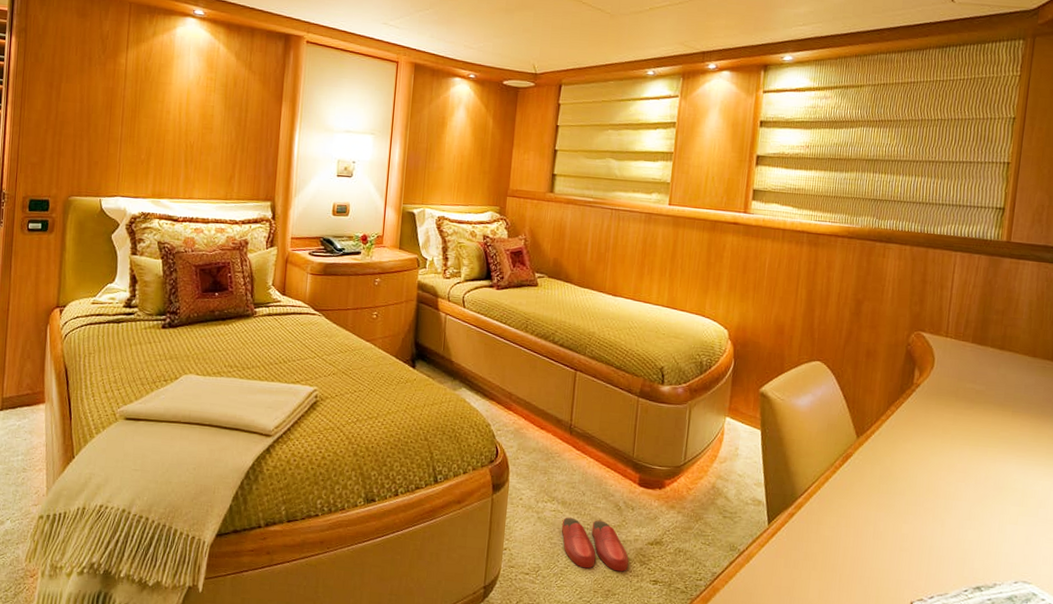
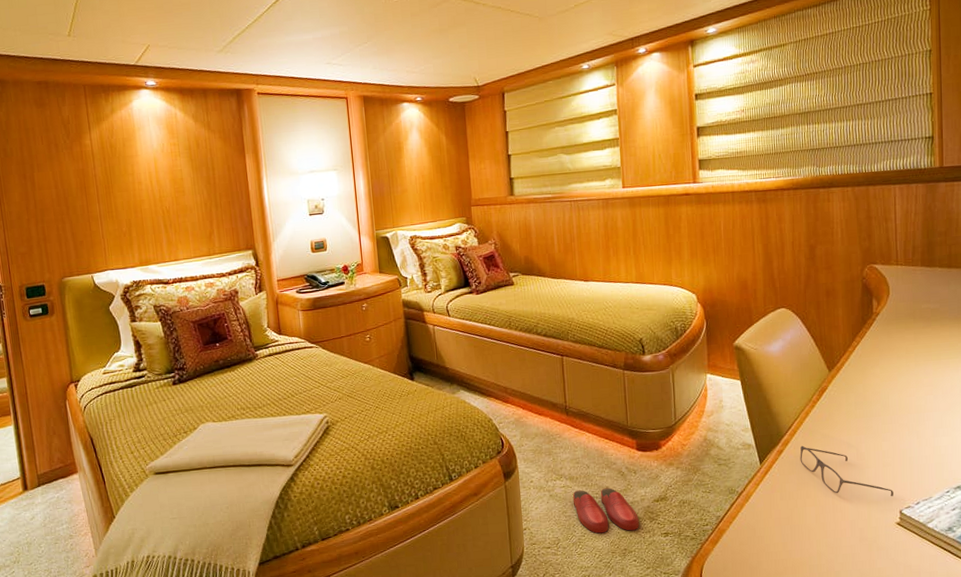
eyeglasses: none [811,512,907,586] -> present [800,445,894,497]

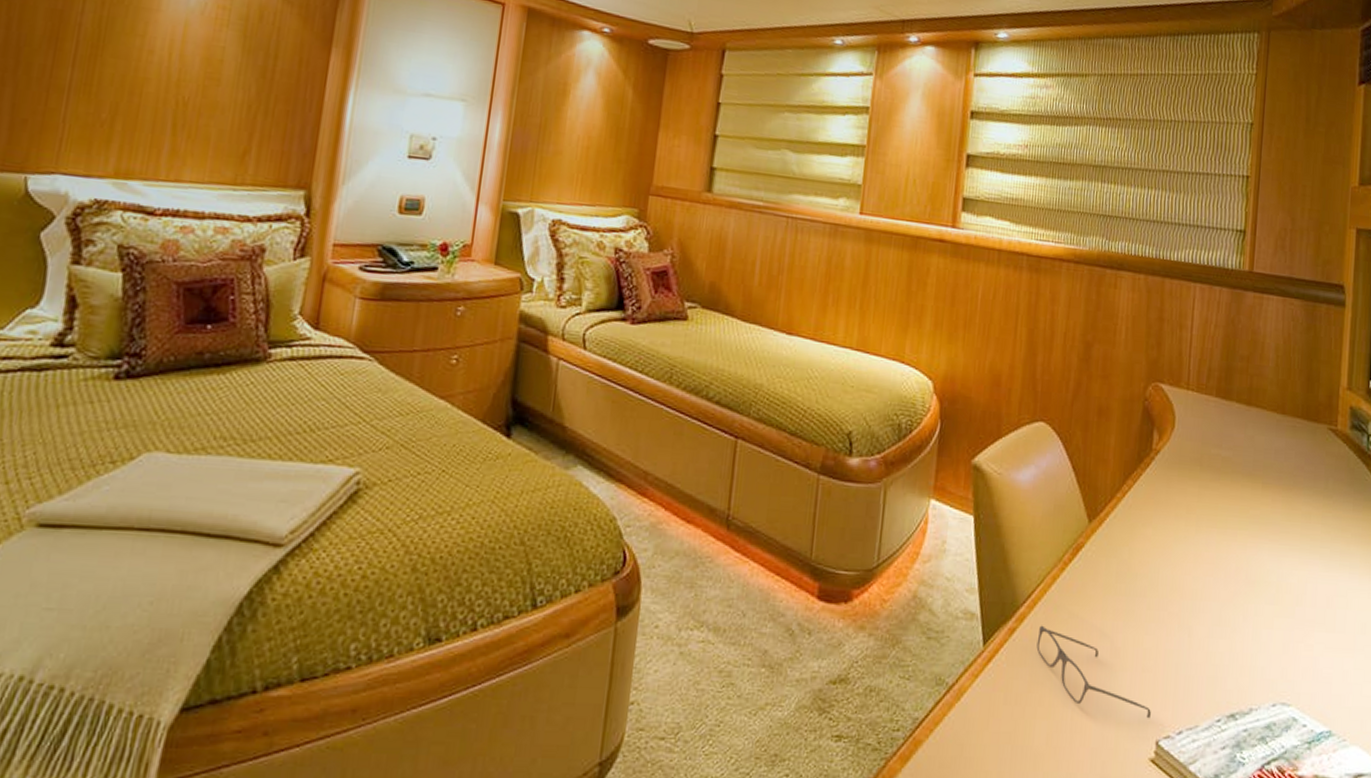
slippers: present [572,488,639,534] -> none [712,650,803,726]

